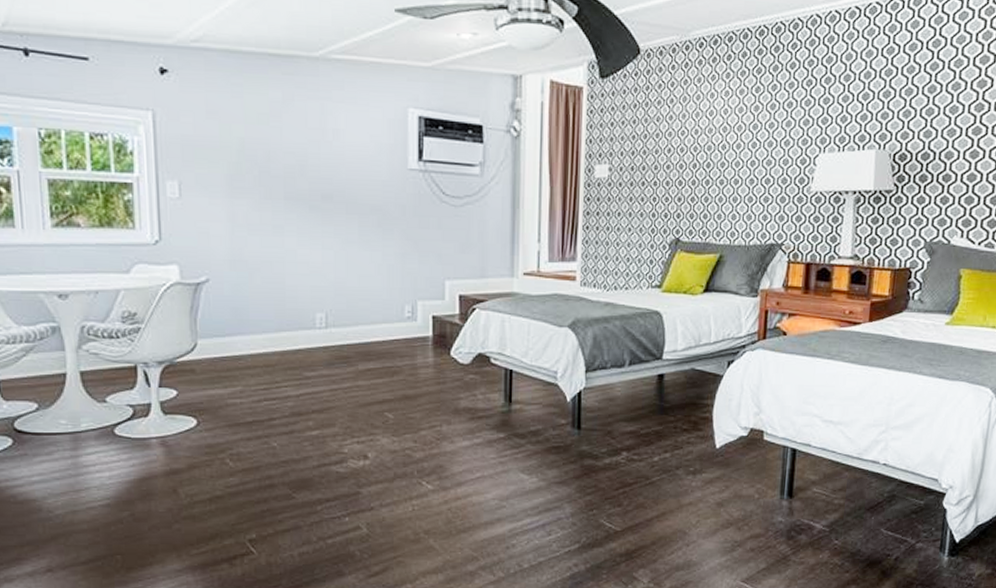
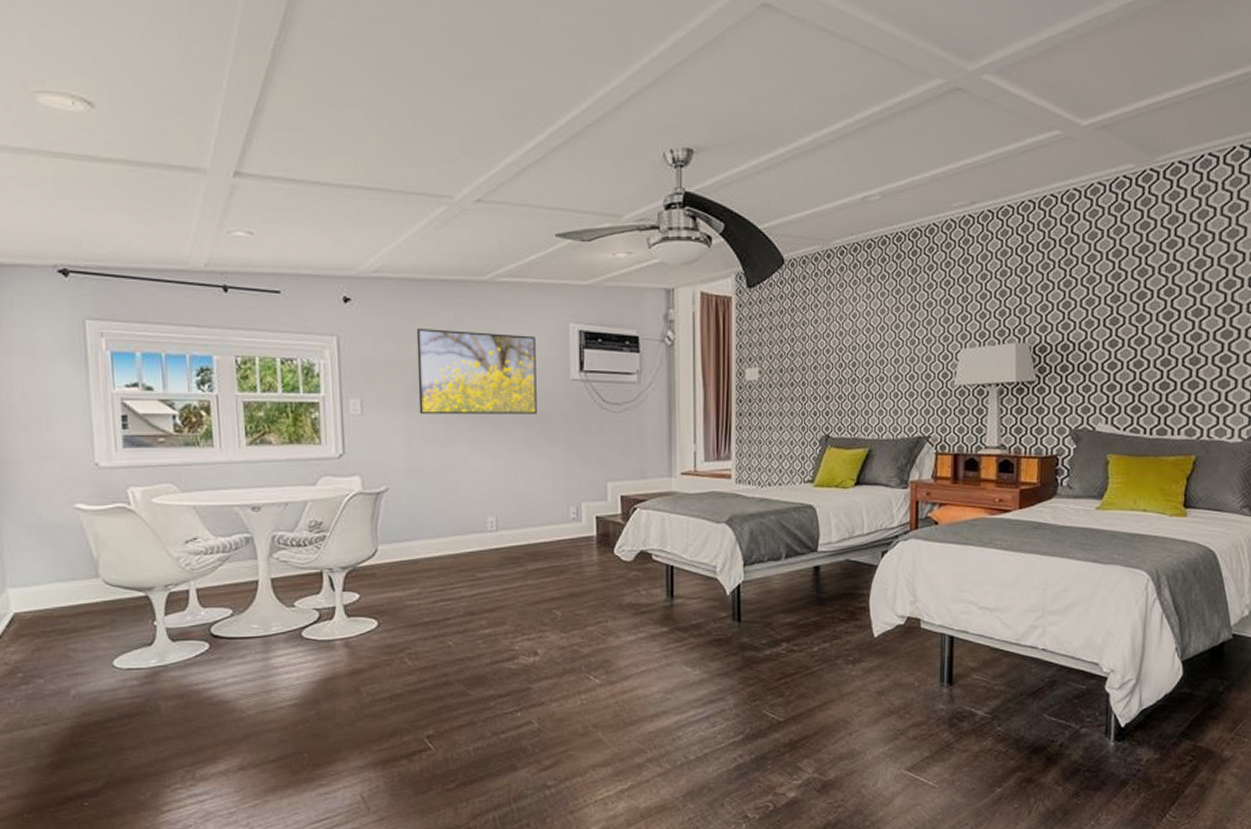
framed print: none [241,105,371,205] -> present [416,327,537,415]

